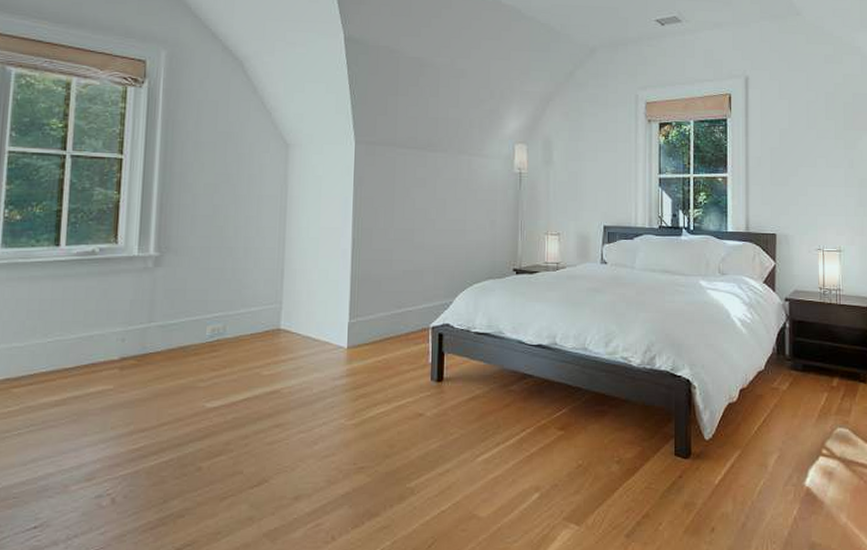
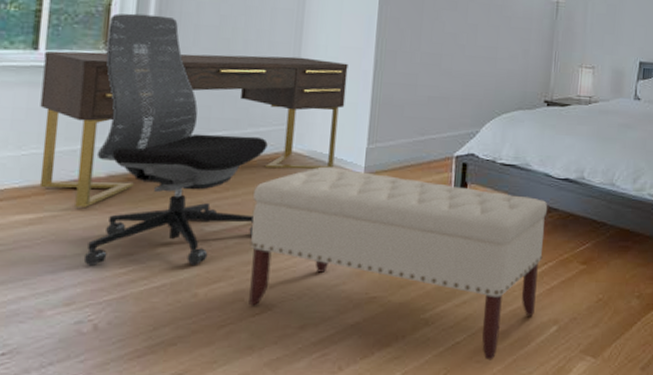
desk: none [62,239,329,388] -> present [39,50,348,207]
office chair: none [101,208,259,444] -> present [83,13,268,267]
bench: none [246,343,523,529] -> present [249,167,548,360]

